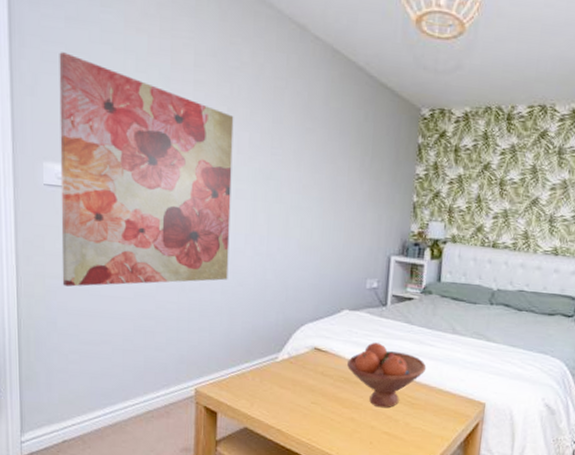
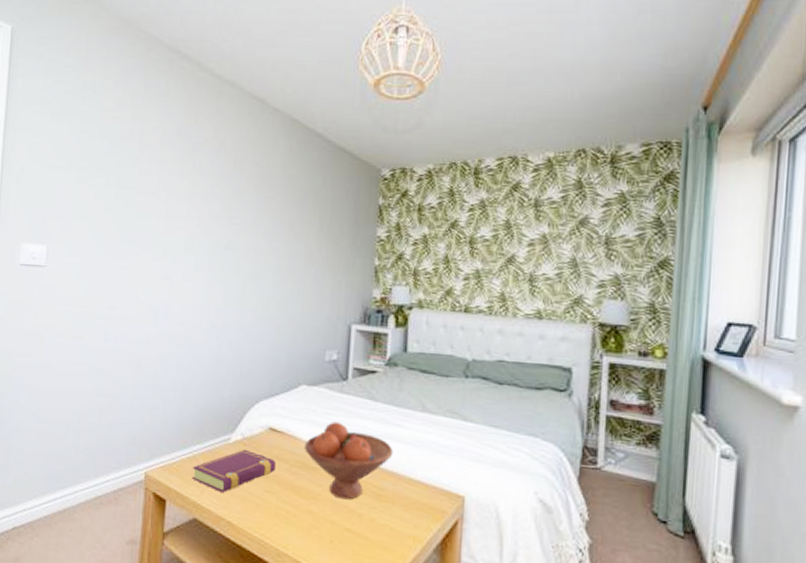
wall art: present [59,52,234,287] -> none [27,143,195,364]
book: none [241,366,320,405] -> present [191,449,276,492]

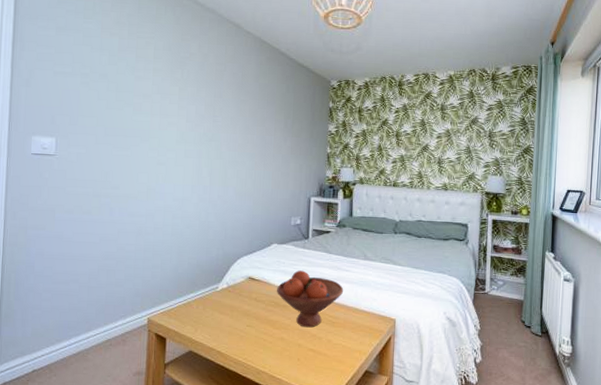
book: present [191,449,276,492] -> none [187,294,254,329]

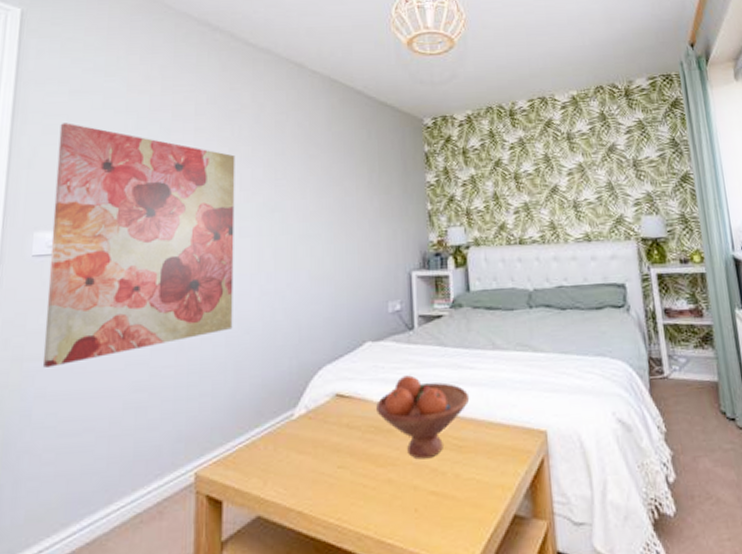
wall art: none [41,53,184,235] -> present [42,123,235,368]

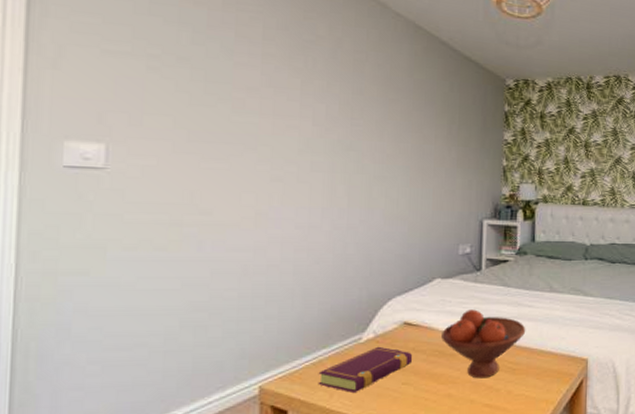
wall art: present [42,123,235,368] -> none [82,23,309,283]
book: none [251,423,346,479] -> present [318,346,412,393]

